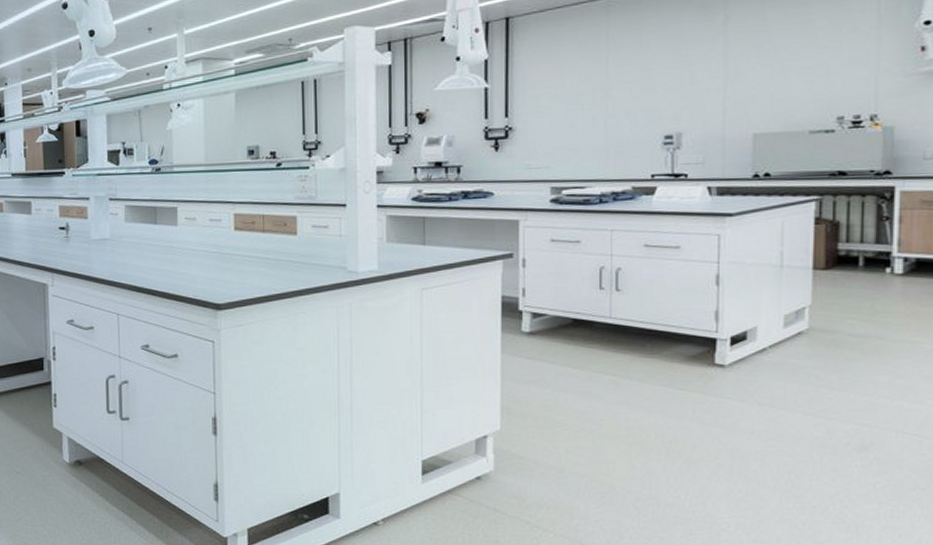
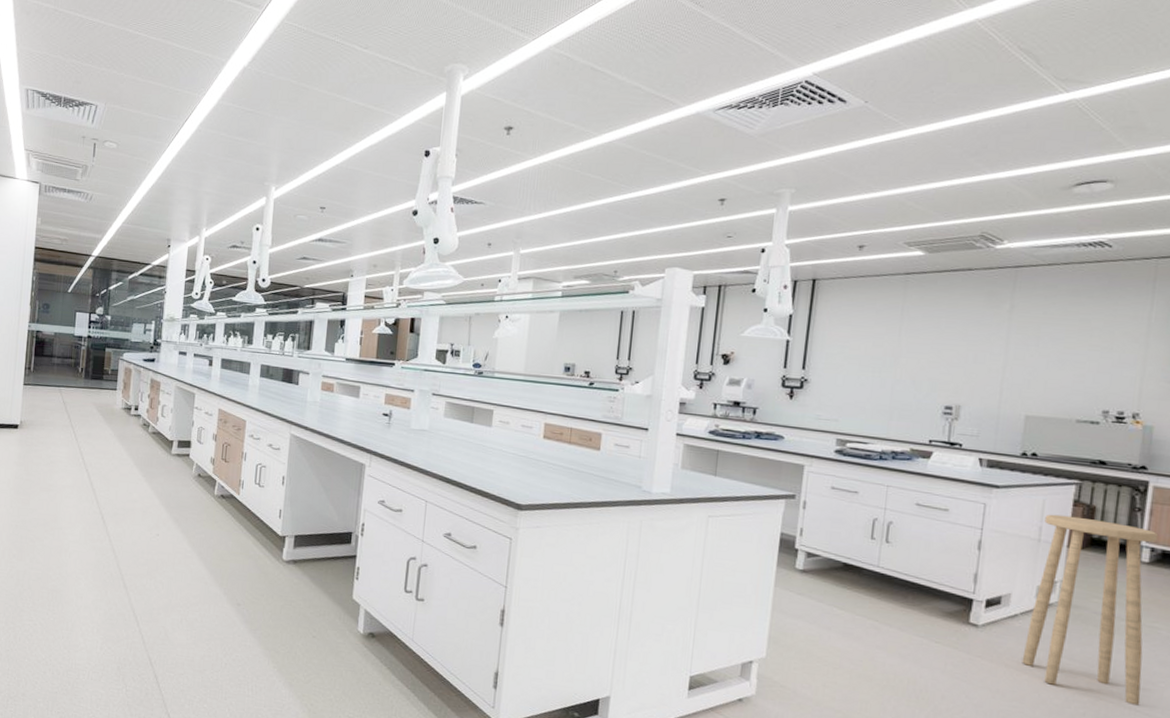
stool: none [776,235,911,427] -> present [1022,514,1159,706]

